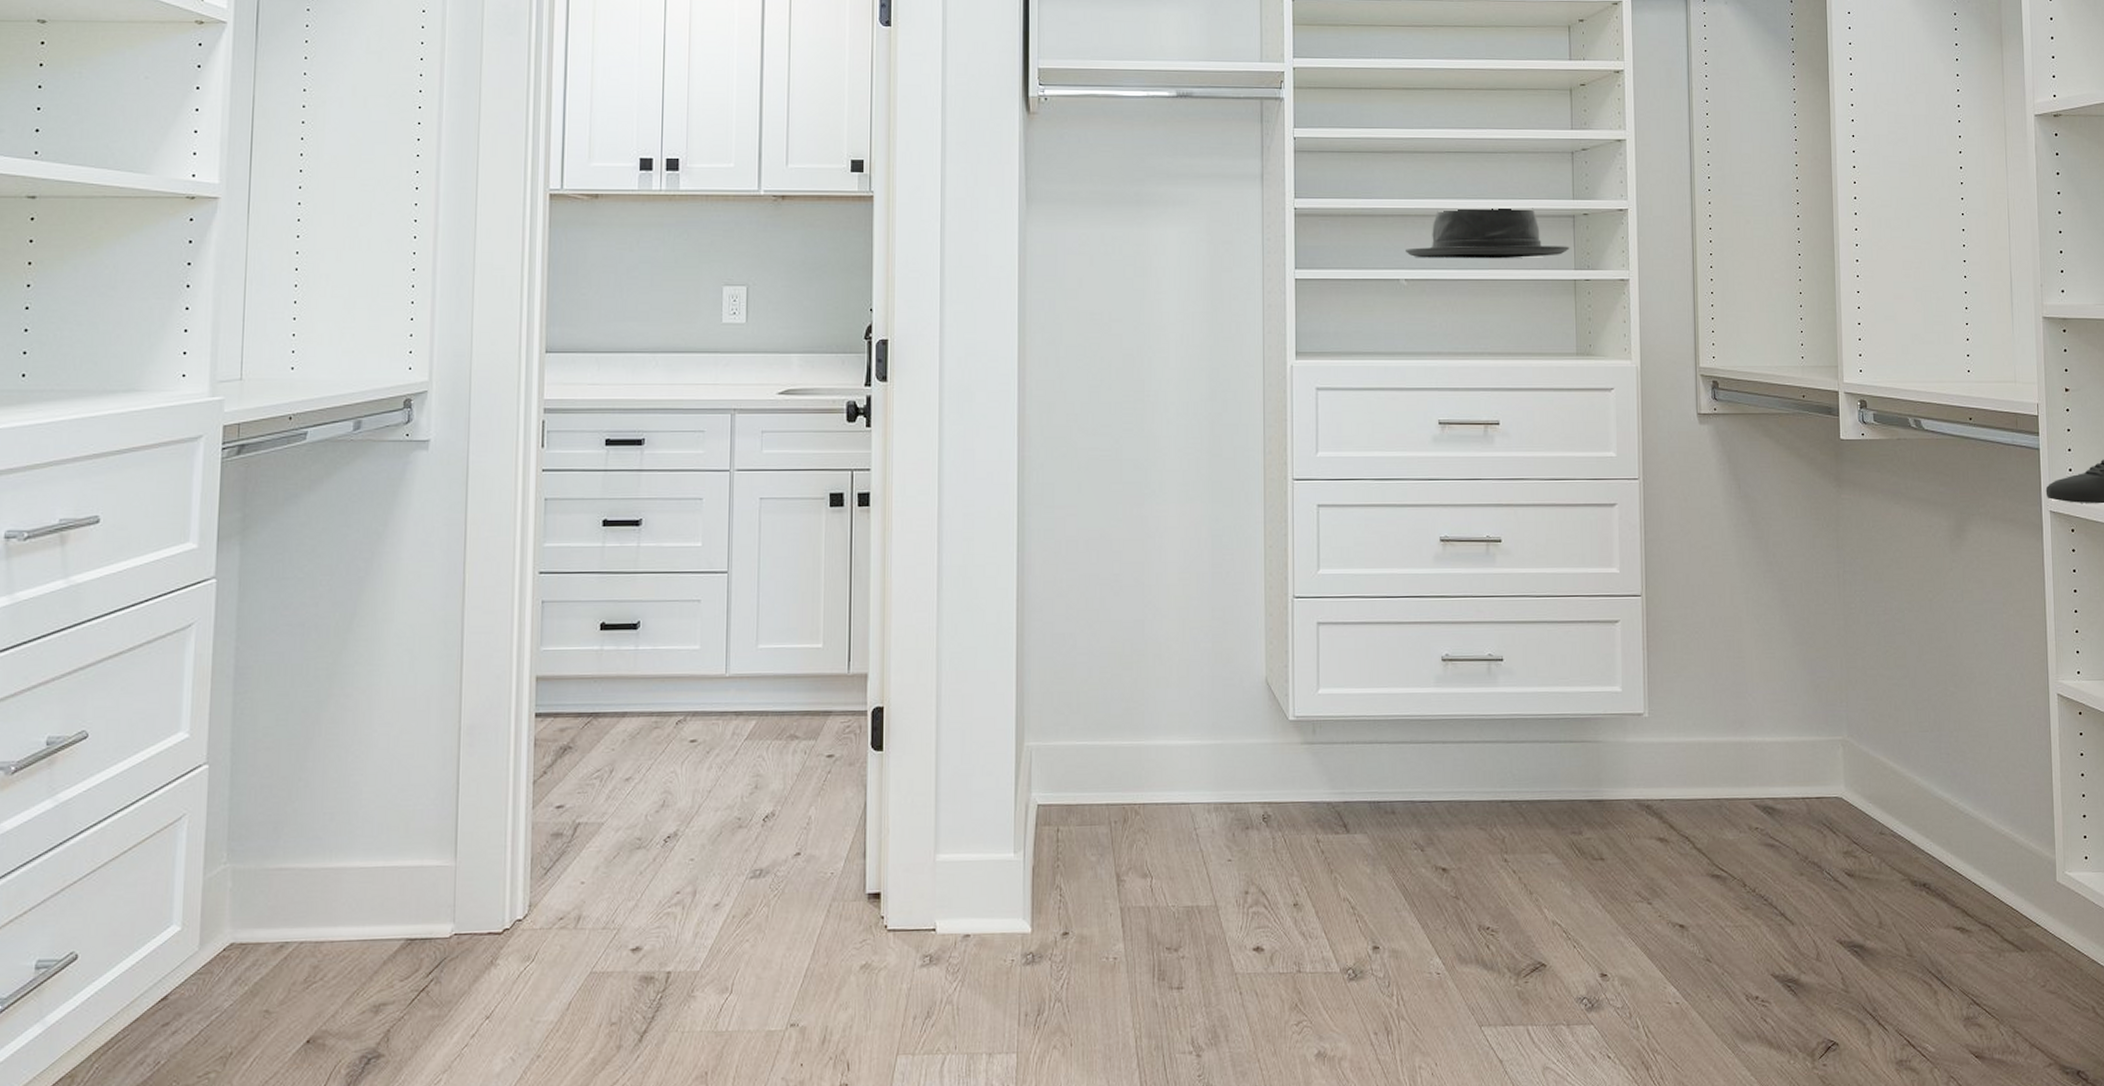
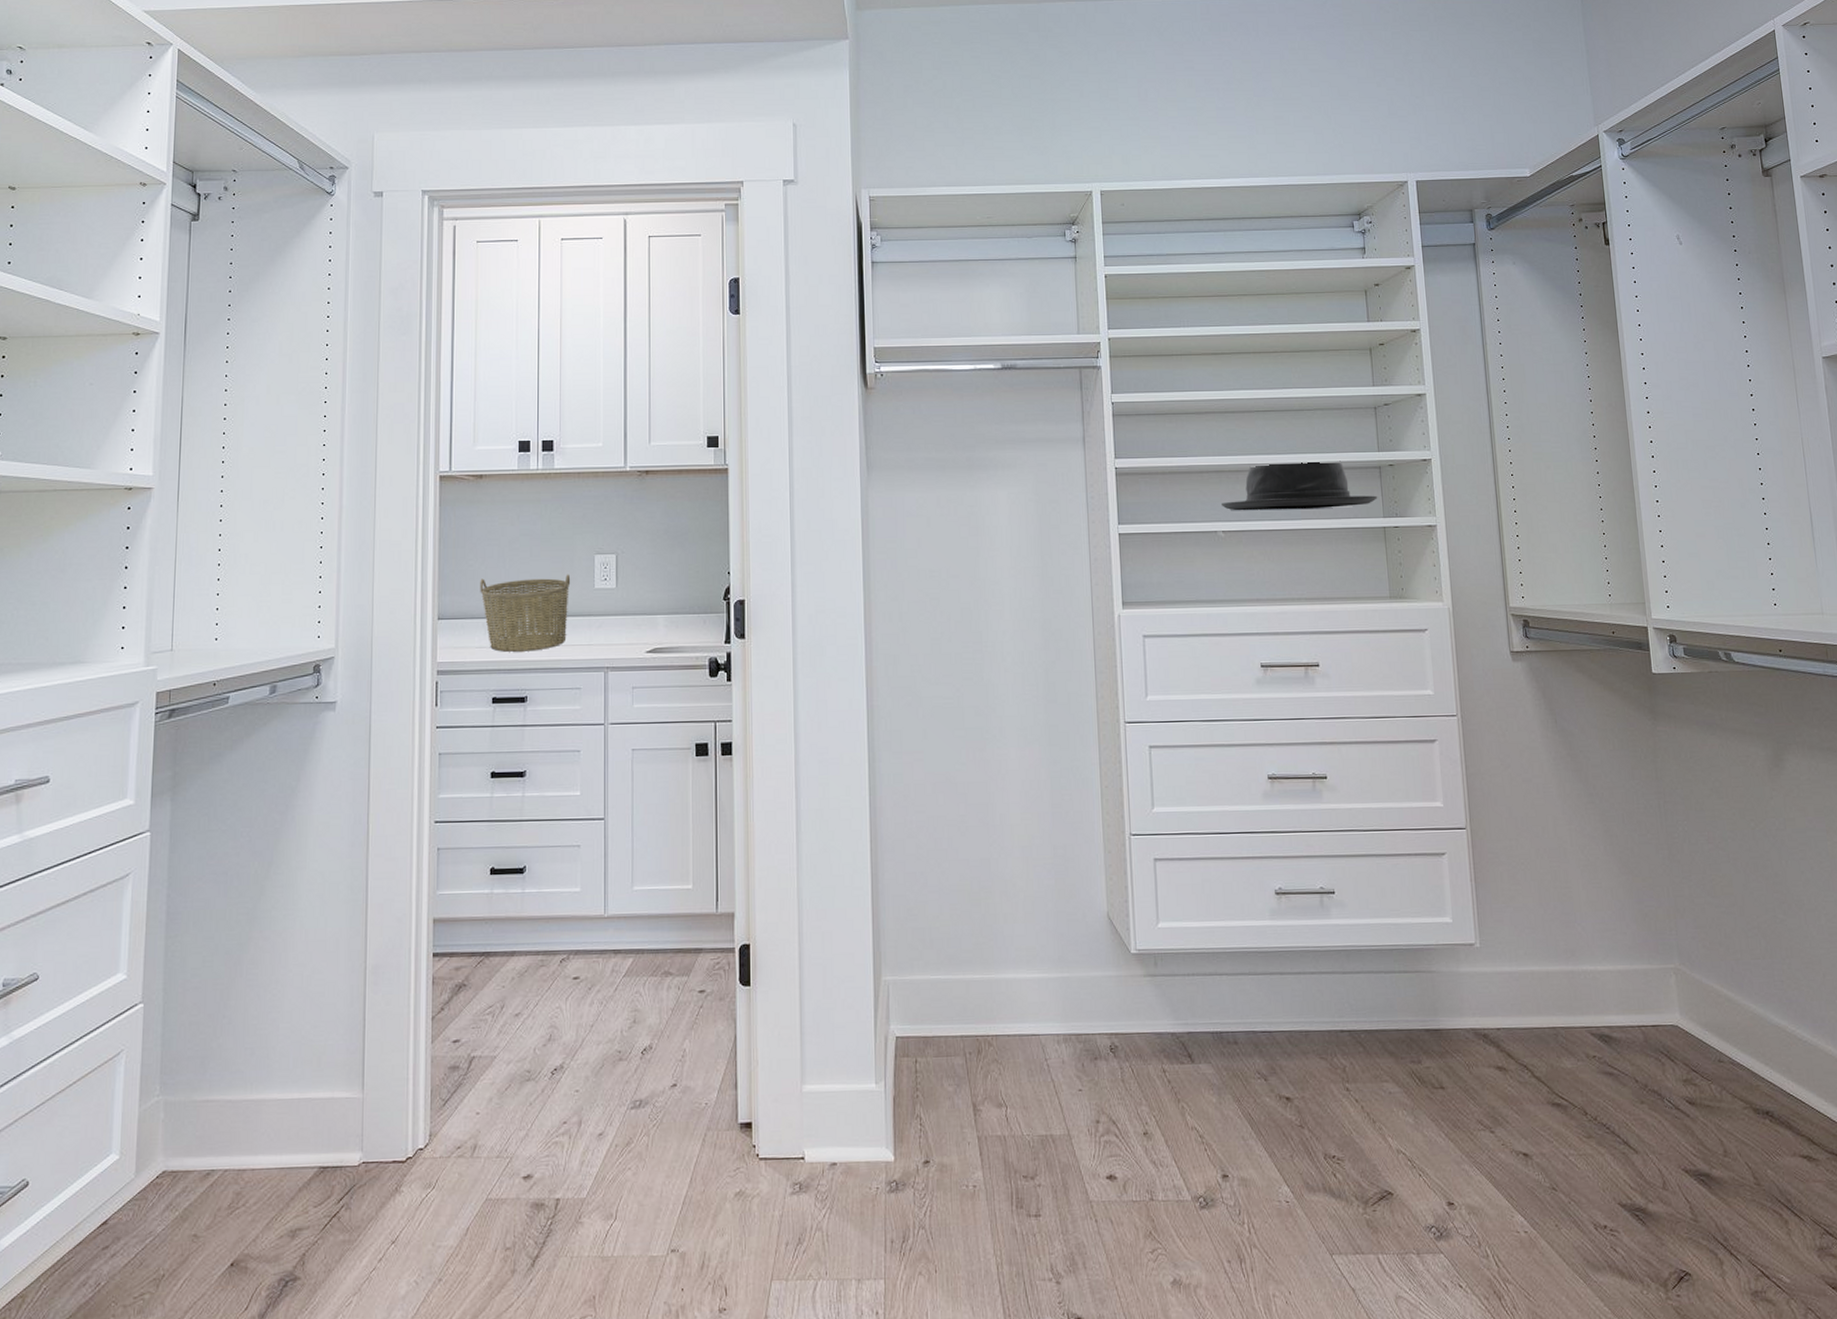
basket: none [593,306,696,390] -> present [480,574,571,652]

